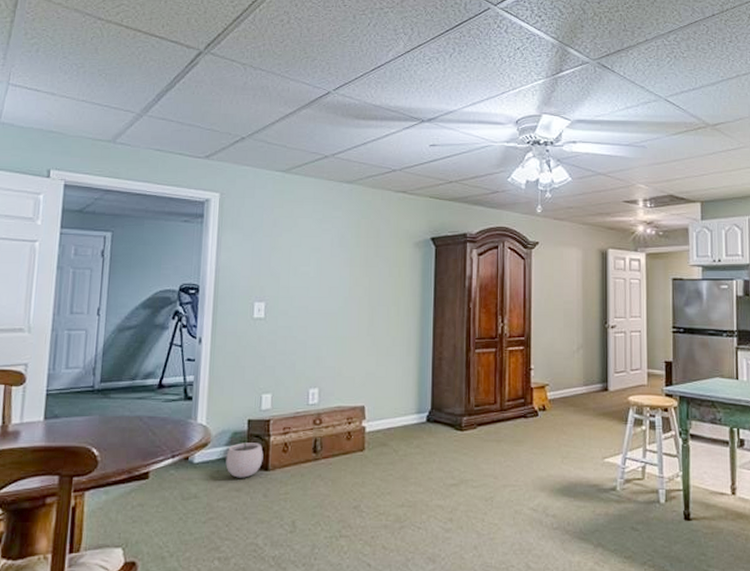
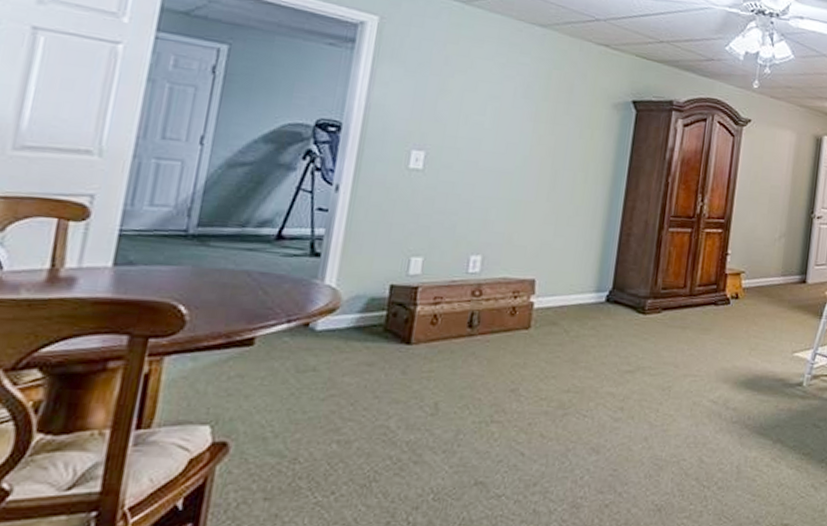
plant pot: present [226,434,264,478] -> none [357,301,407,351]

